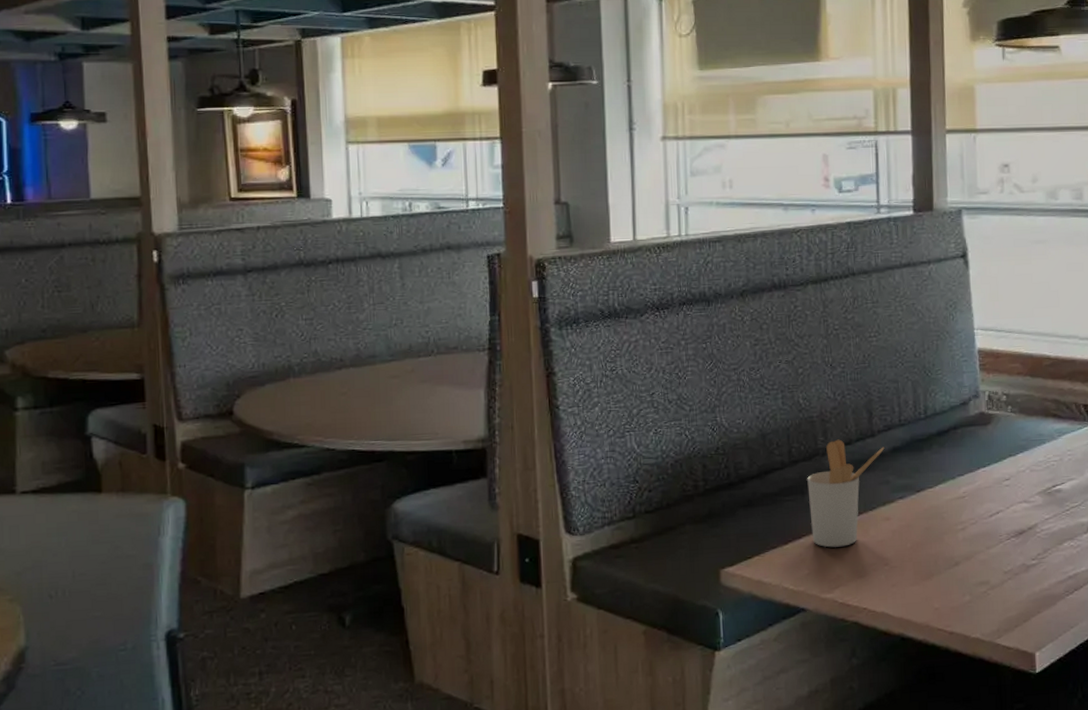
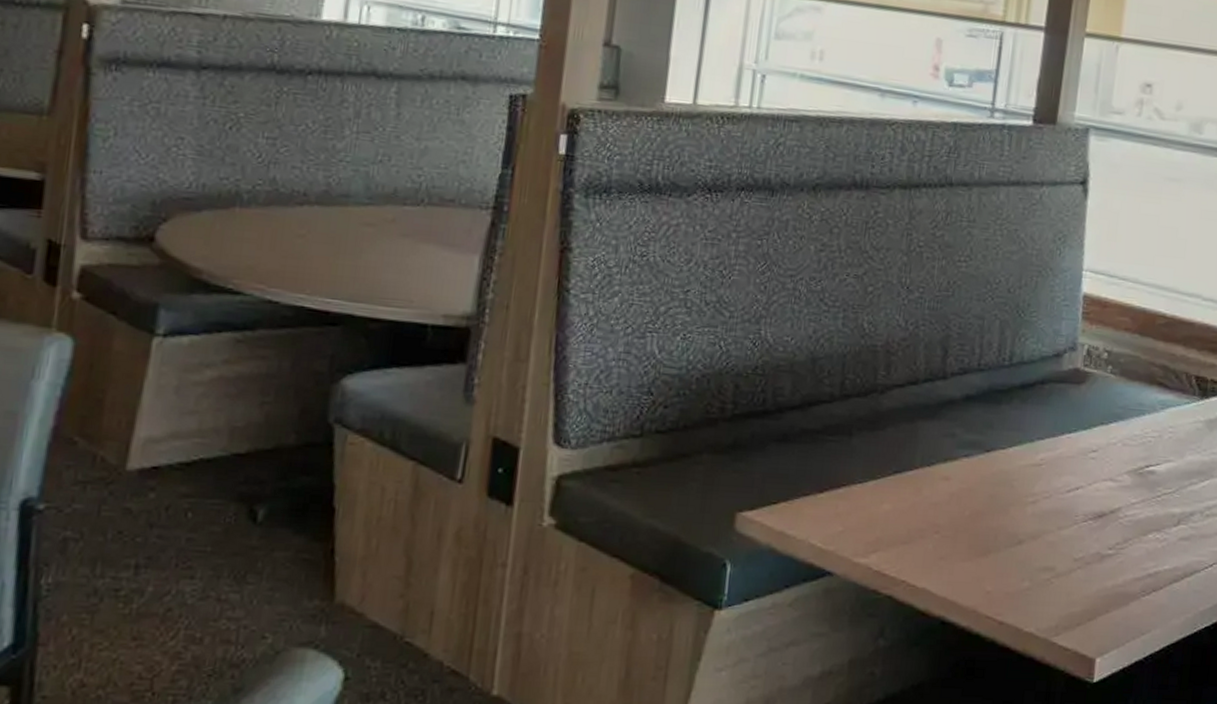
utensil holder: present [807,439,885,548] -> none [853,376,957,505]

